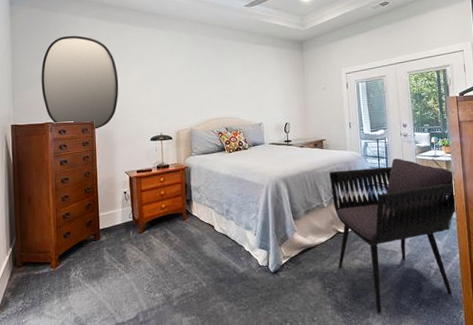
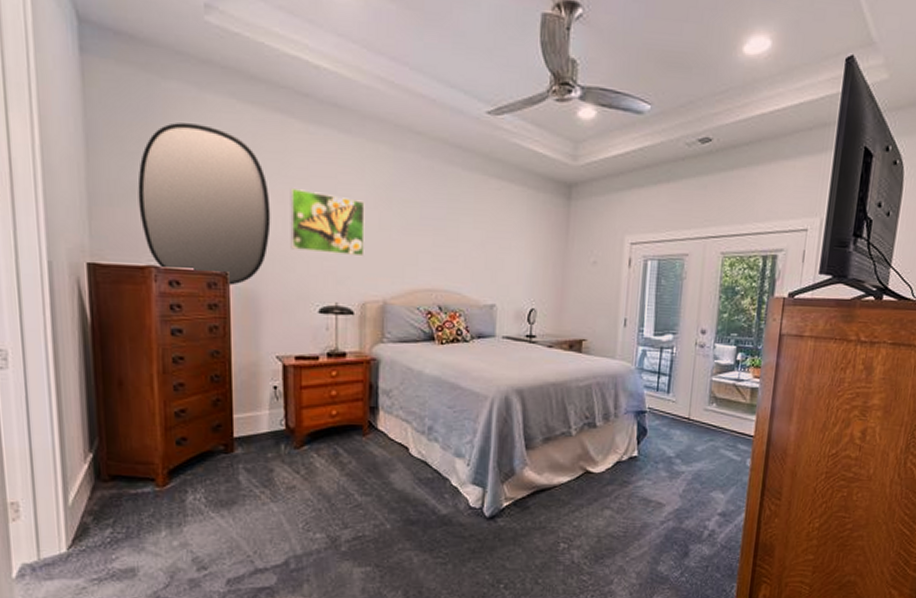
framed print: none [129,65,177,103] -> present [290,189,365,257]
armchair: present [329,158,457,314] -> none [580,377,759,581]

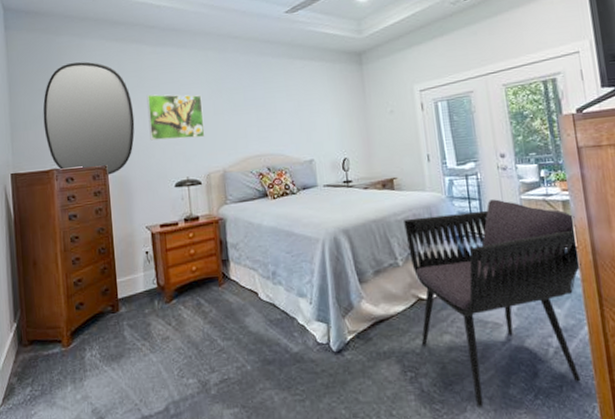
armchair: none [580,377,759,581] -> present [404,199,581,408]

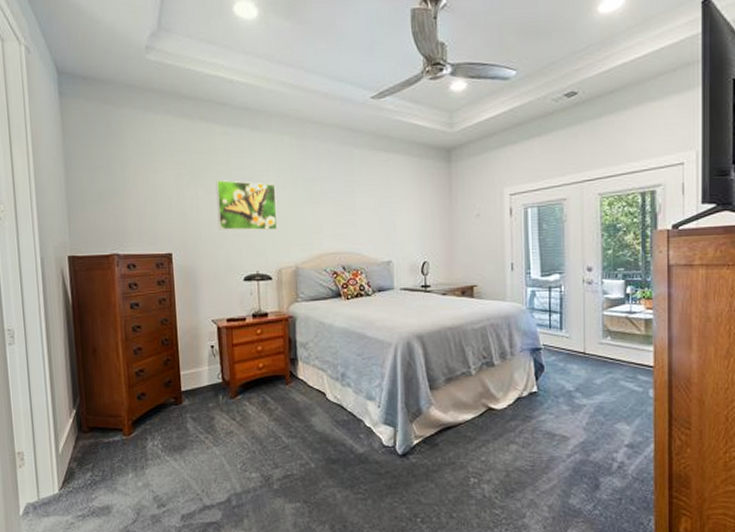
home mirror: present [43,61,135,175] -> none [102,139,203,264]
armchair: present [404,199,581,408] -> none [481,313,656,514]

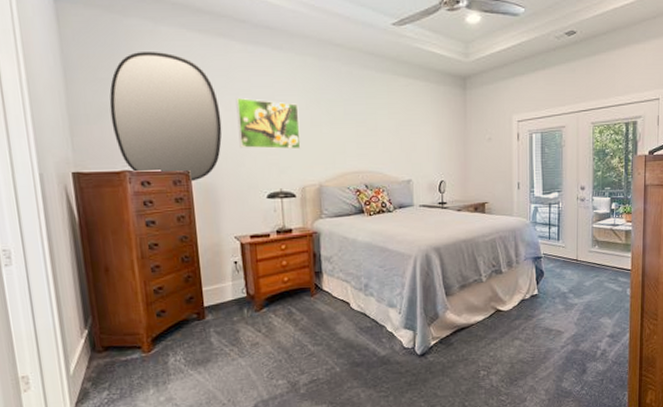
home mirror: none [102,139,203,264] -> present [109,52,222,182]

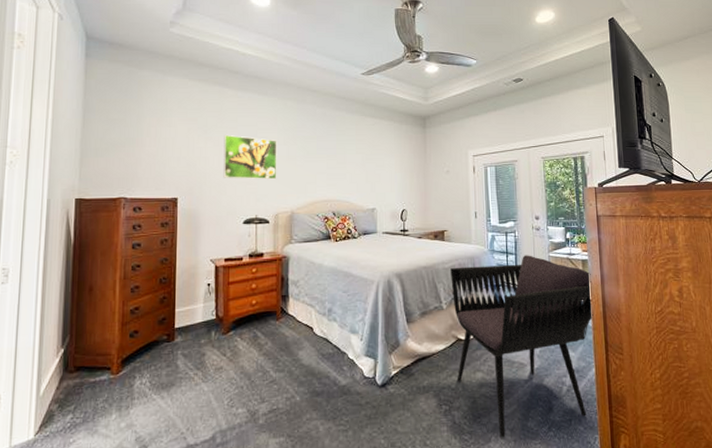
home mirror: present [109,52,222,182] -> none [116,97,210,208]
armchair: none [491,226,633,398] -> present [450,255,593,438]

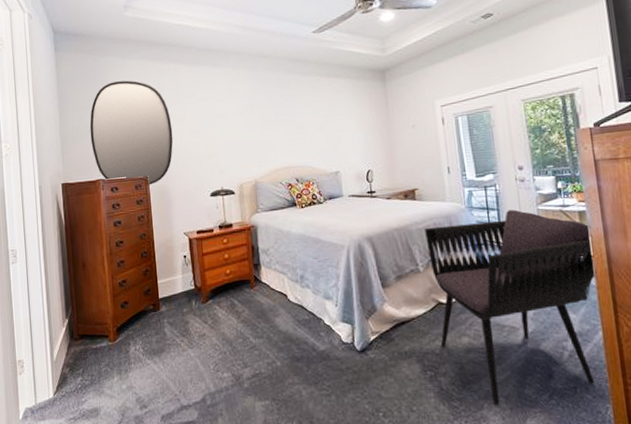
home mirror: none [116,97,210,208] -> present [89,80,173,185]
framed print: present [223,135,277,180] -> none [184,110,238,153]

